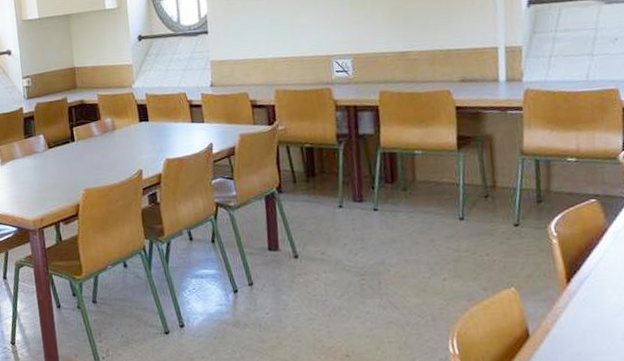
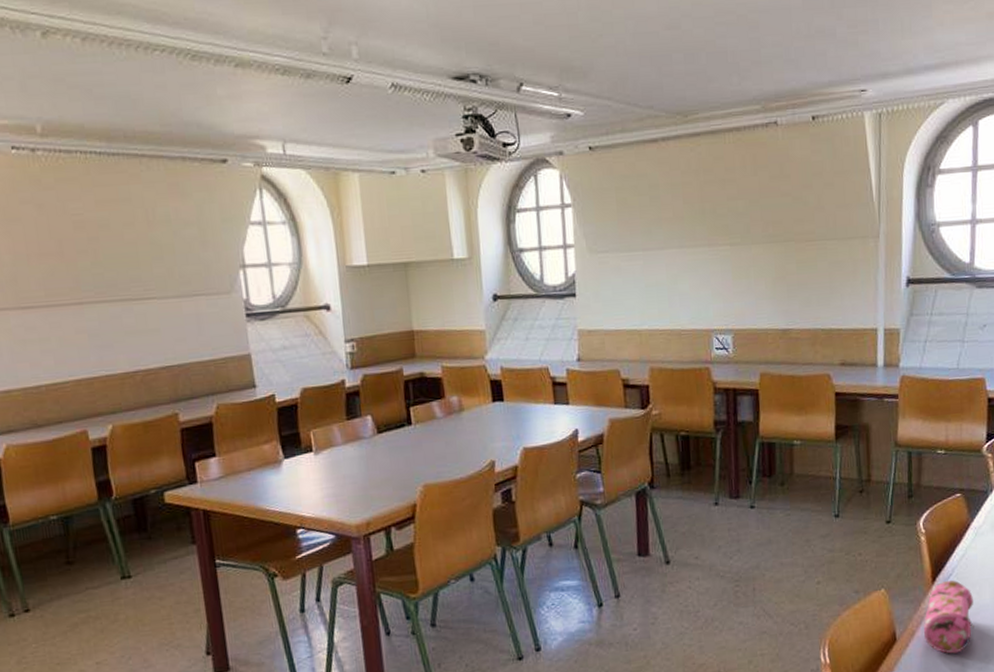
pencil case: none [559,281,617,353] -> present [924,580,974,654]

